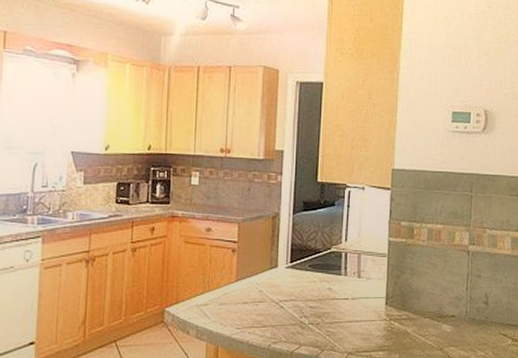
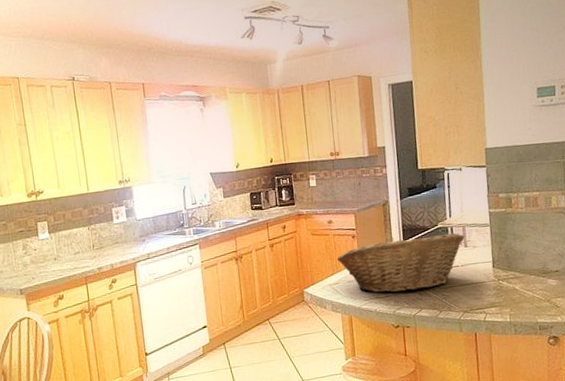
fruit basket: none [210,256,359,323] -> present [336,233,465,293]

